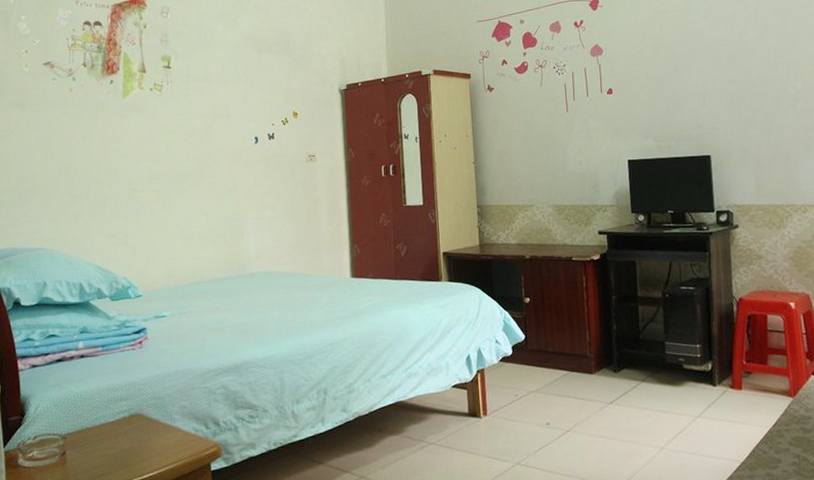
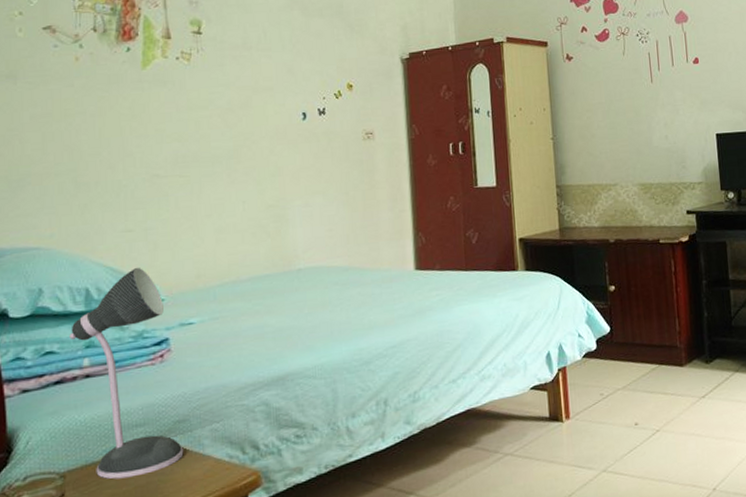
desk lamp: none [68,267,159,443] -> present [69,267,184,479]

